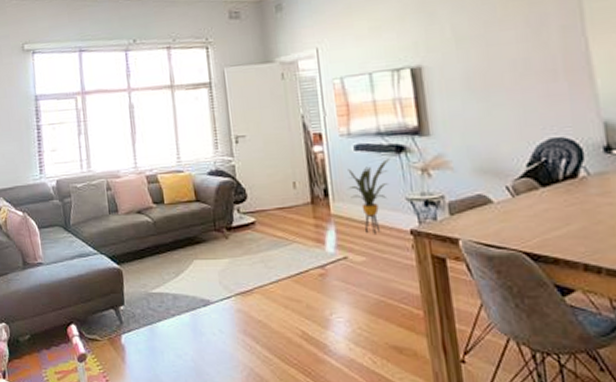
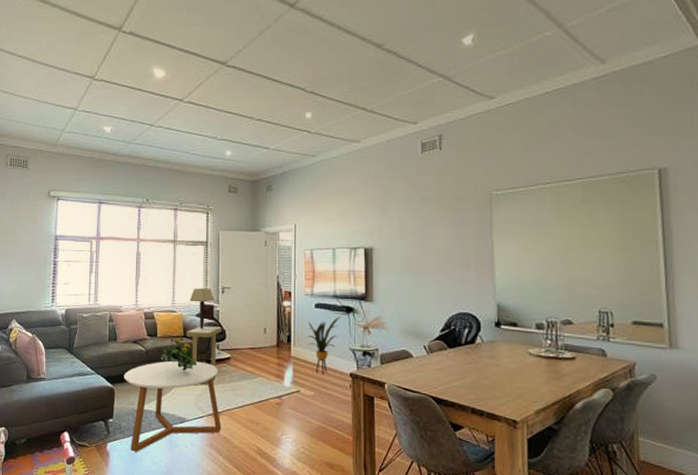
coffee table: none [131,229,255,344] -> present [124,361,221,452]
flowering plant: none [172,202,216,244] -> present [161,337,198,372]
lampshade: none [197,139,230,191] -> present [189,288,215,330]
side table: none [199,185,241,258] -> present [187,326,222,385]

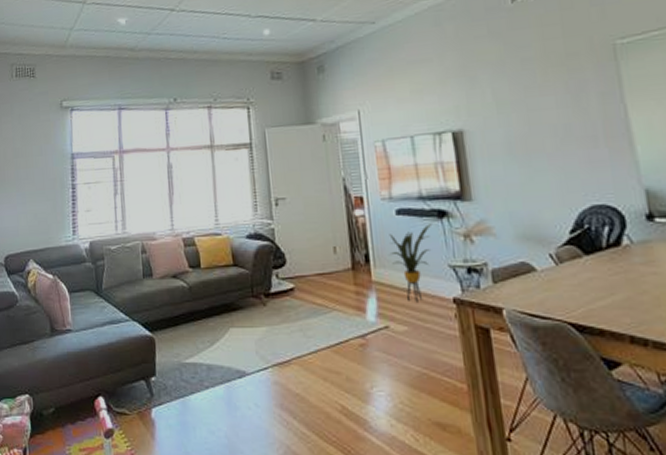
coffee table: present [124,361,221,452] -> none [164,296,292,419]
flowering plant: present [161,337,198,372] -> none [208,266,254,310]
side table: present [187,326,222,385] -> none [237,249,280,326]
lampshade: present [189,288,215,330] -> none [236,201,269,255]

